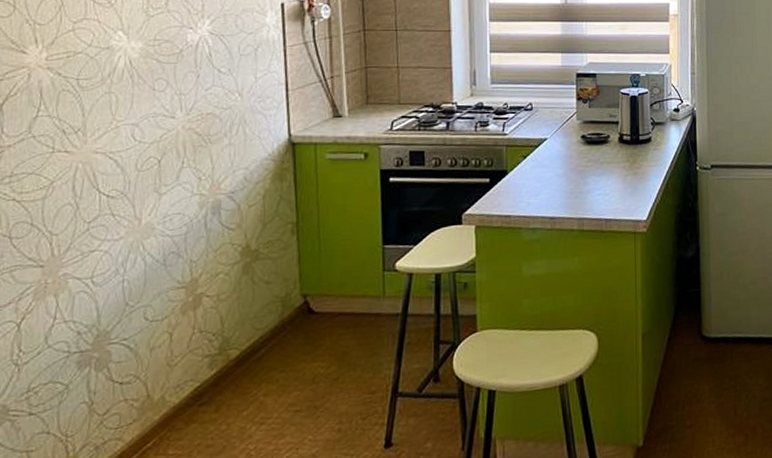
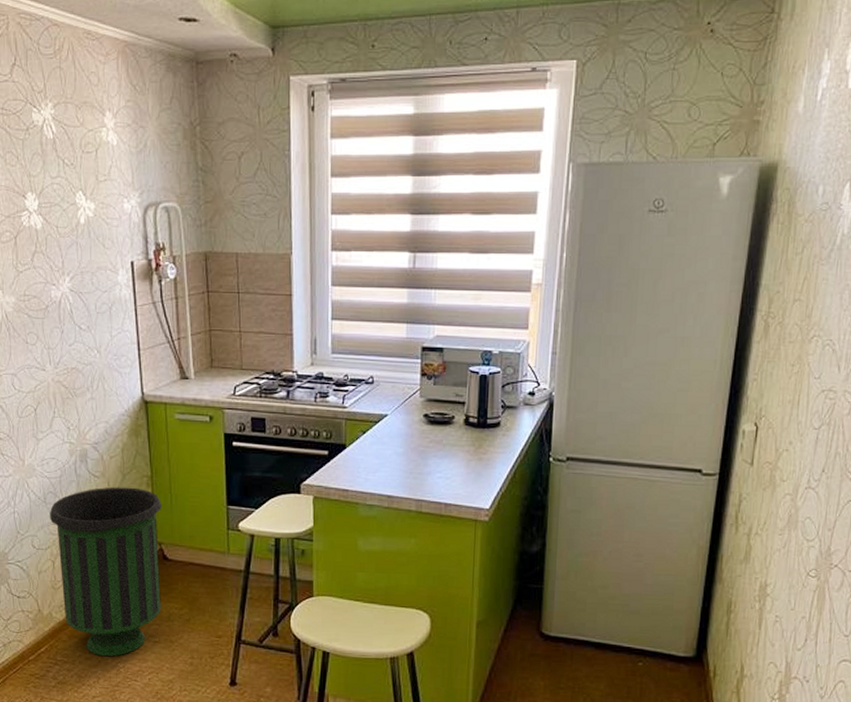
trash can: none [170,236,308,440] -> present [50,487,161,657]

